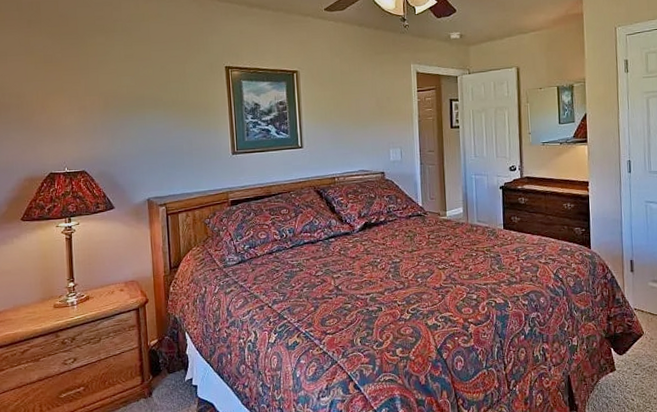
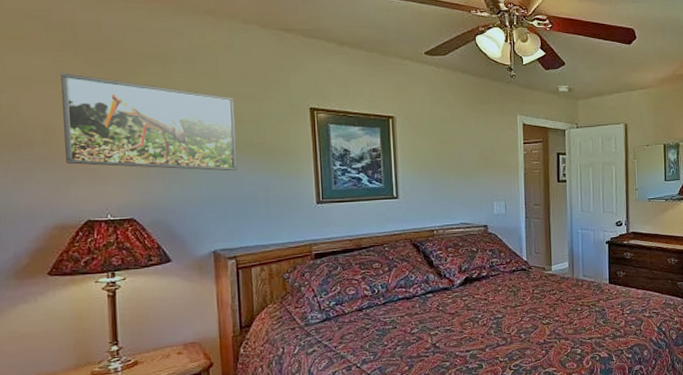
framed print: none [29,46,167,127] -> present [61,73,238,171]

